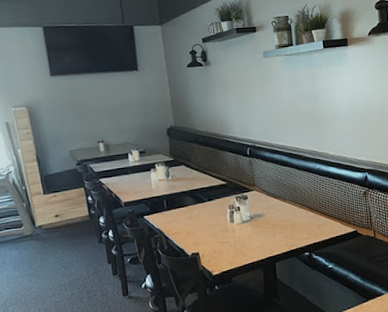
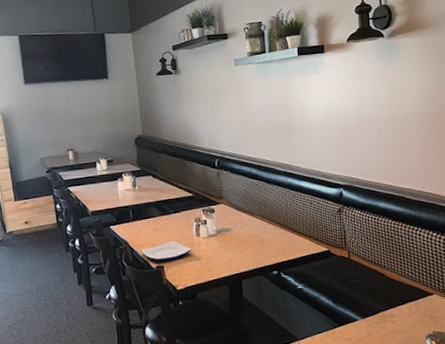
plate: none [175,227,227,248] -> present [140,240,192,261]

